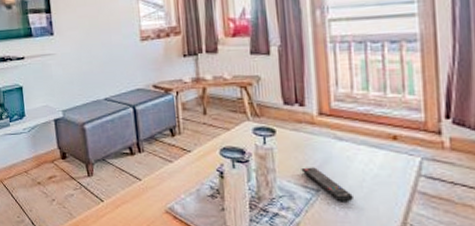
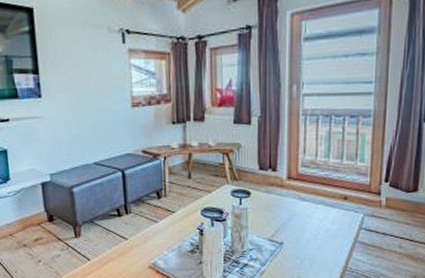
remote control: present [301,167,353,202] -> none [269,224,309,252]

